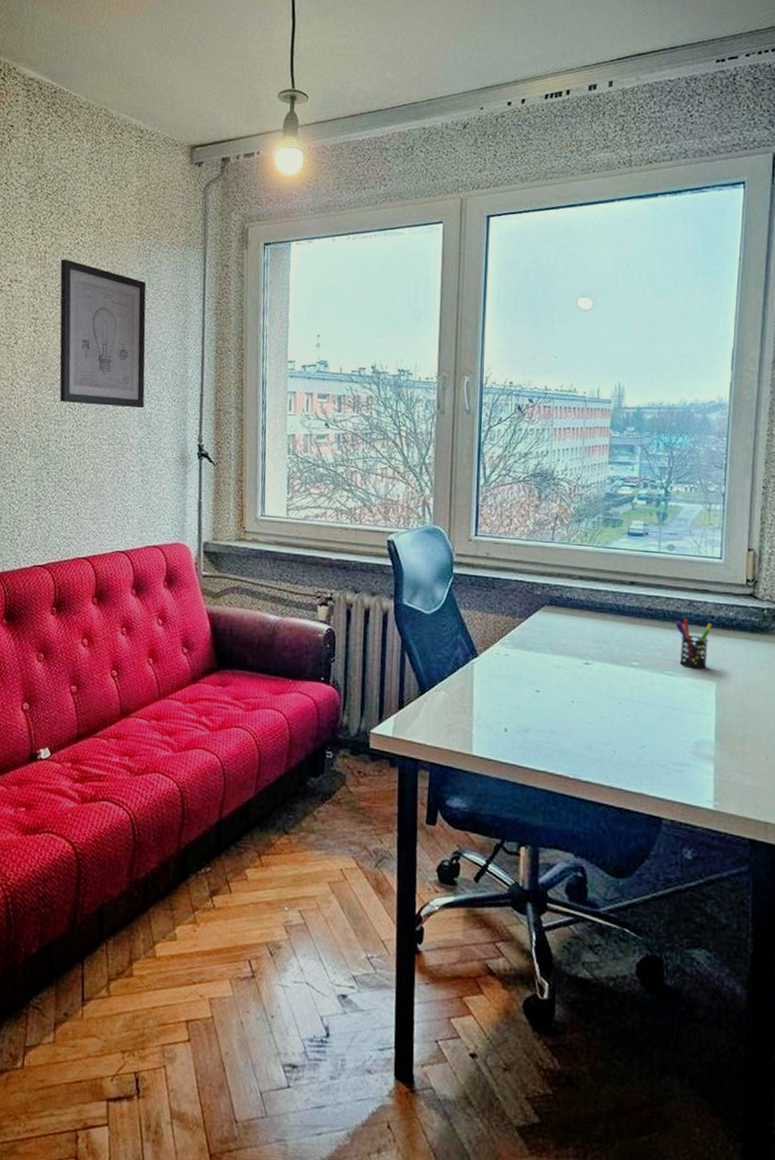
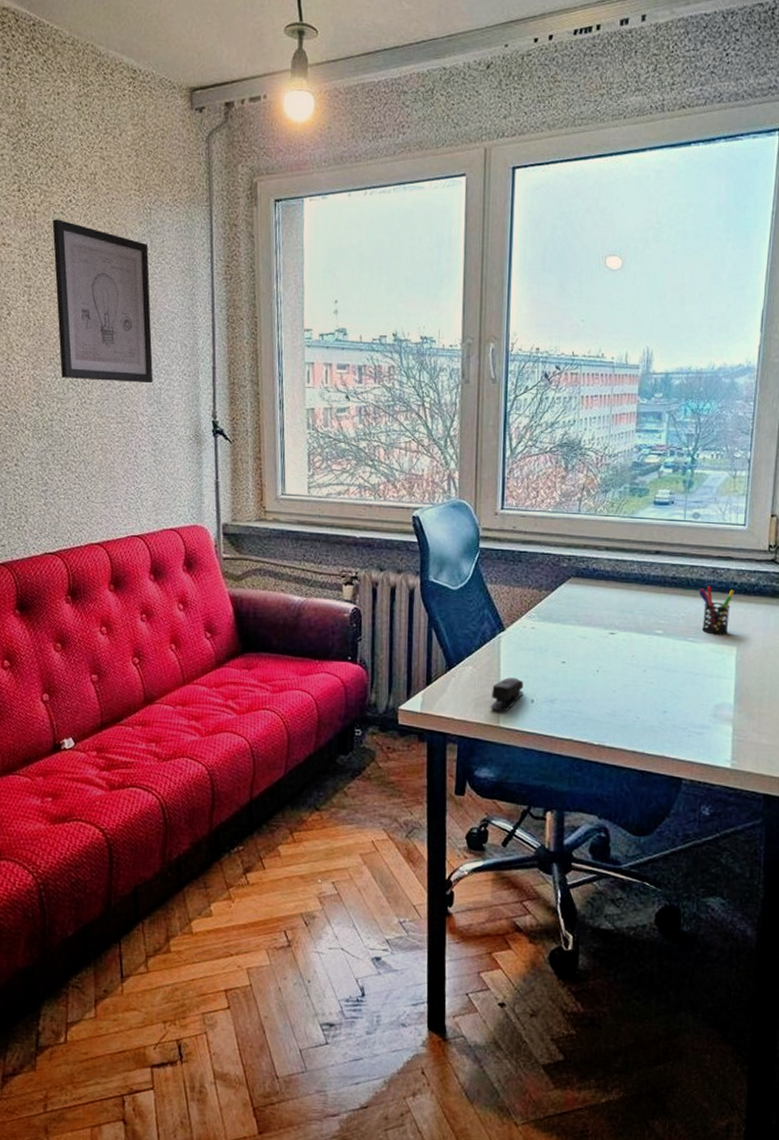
stapler: none [463,705,497,740] -> present [490,677,524,712]

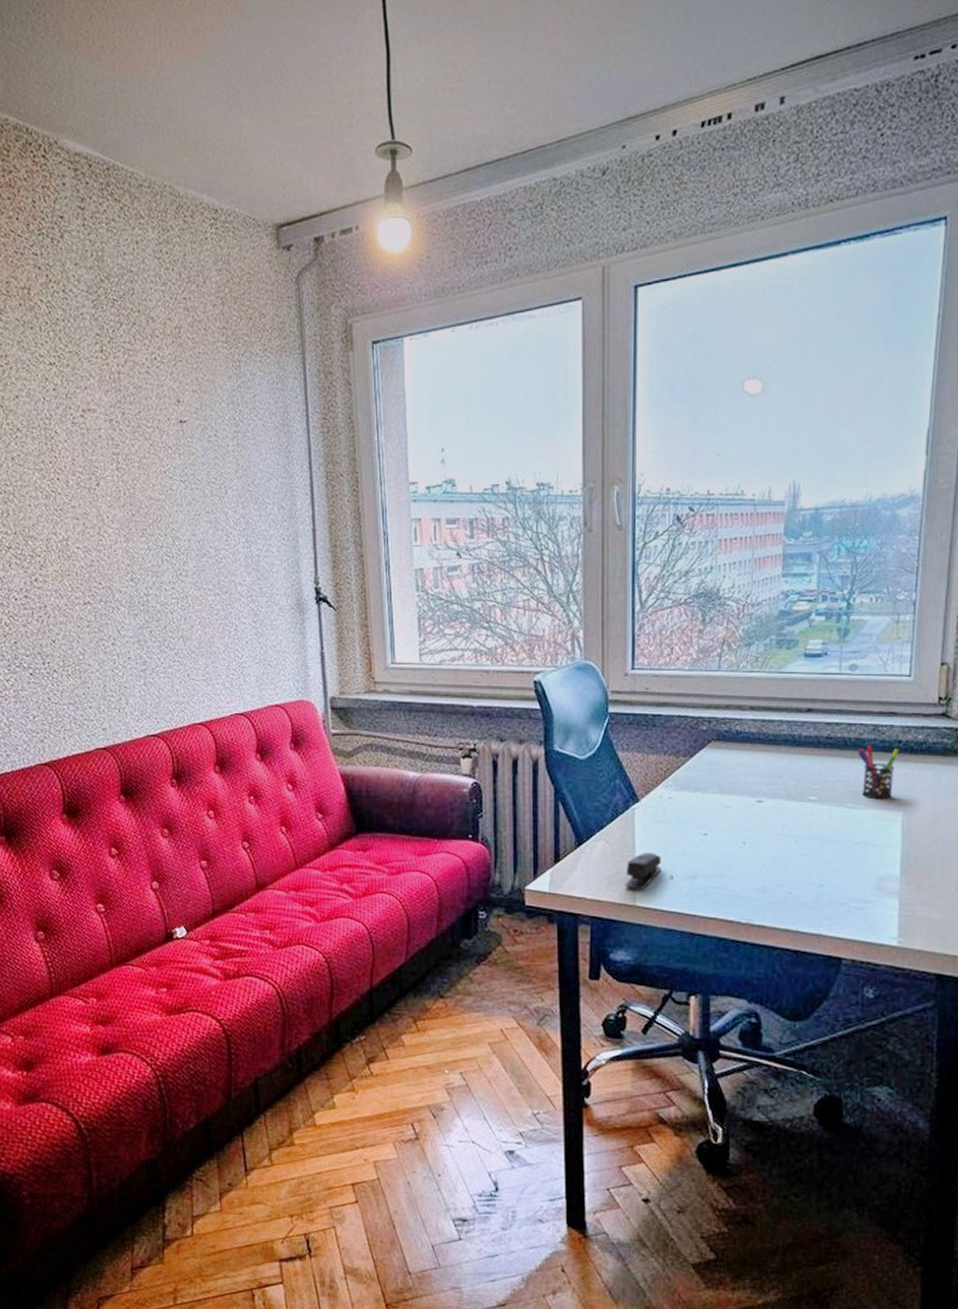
wall art: present [52,219,154,384] -> none [137,379,251,551]

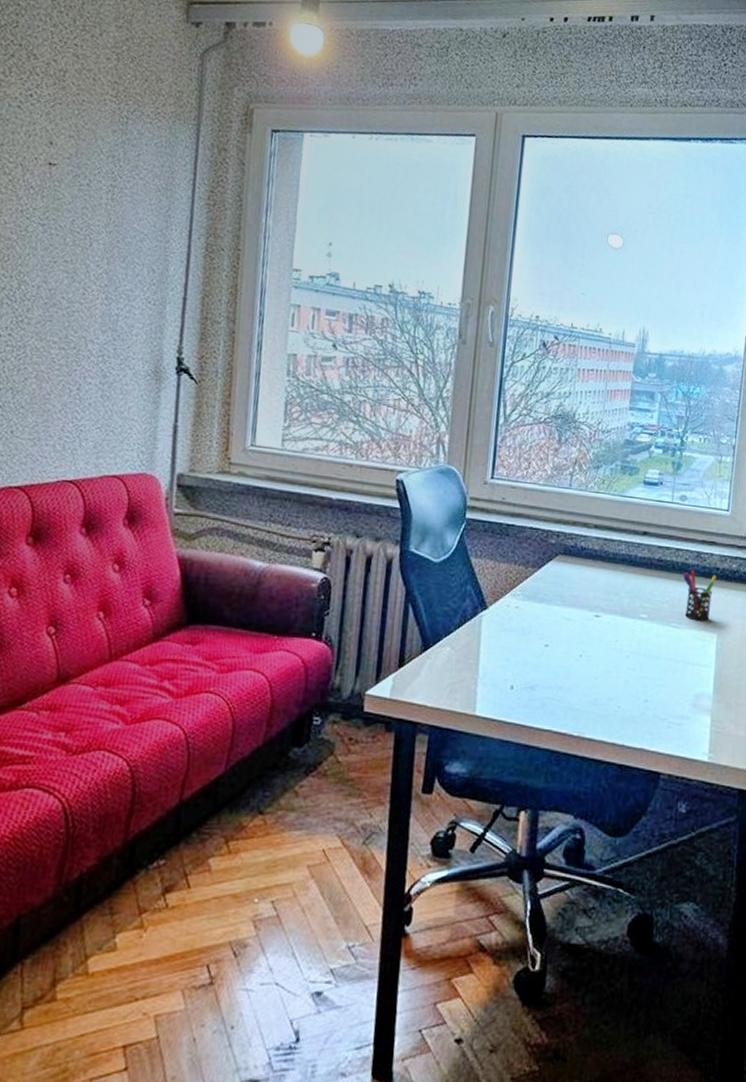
stapler: present [625,853,661,890] -> none [466,661,504,699]

